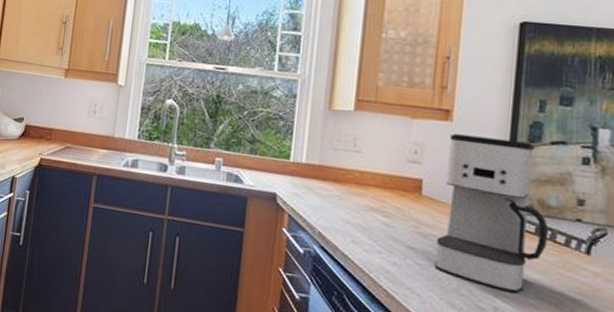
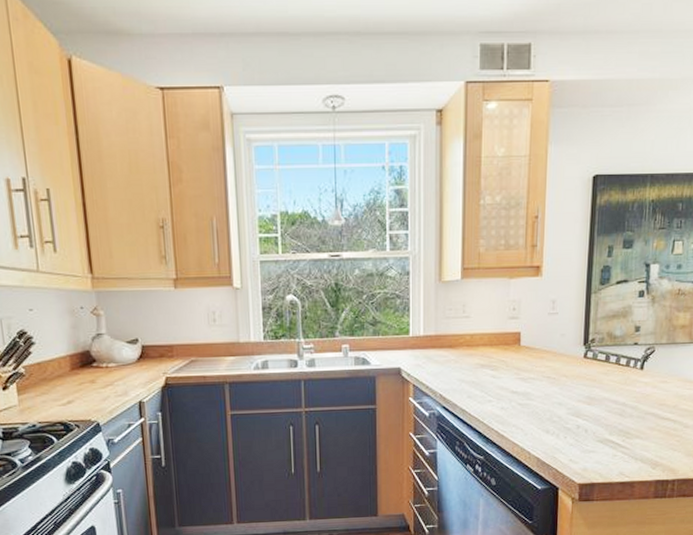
coffee maker: present [434,134,548,294] -> none [533,285,615,412]

